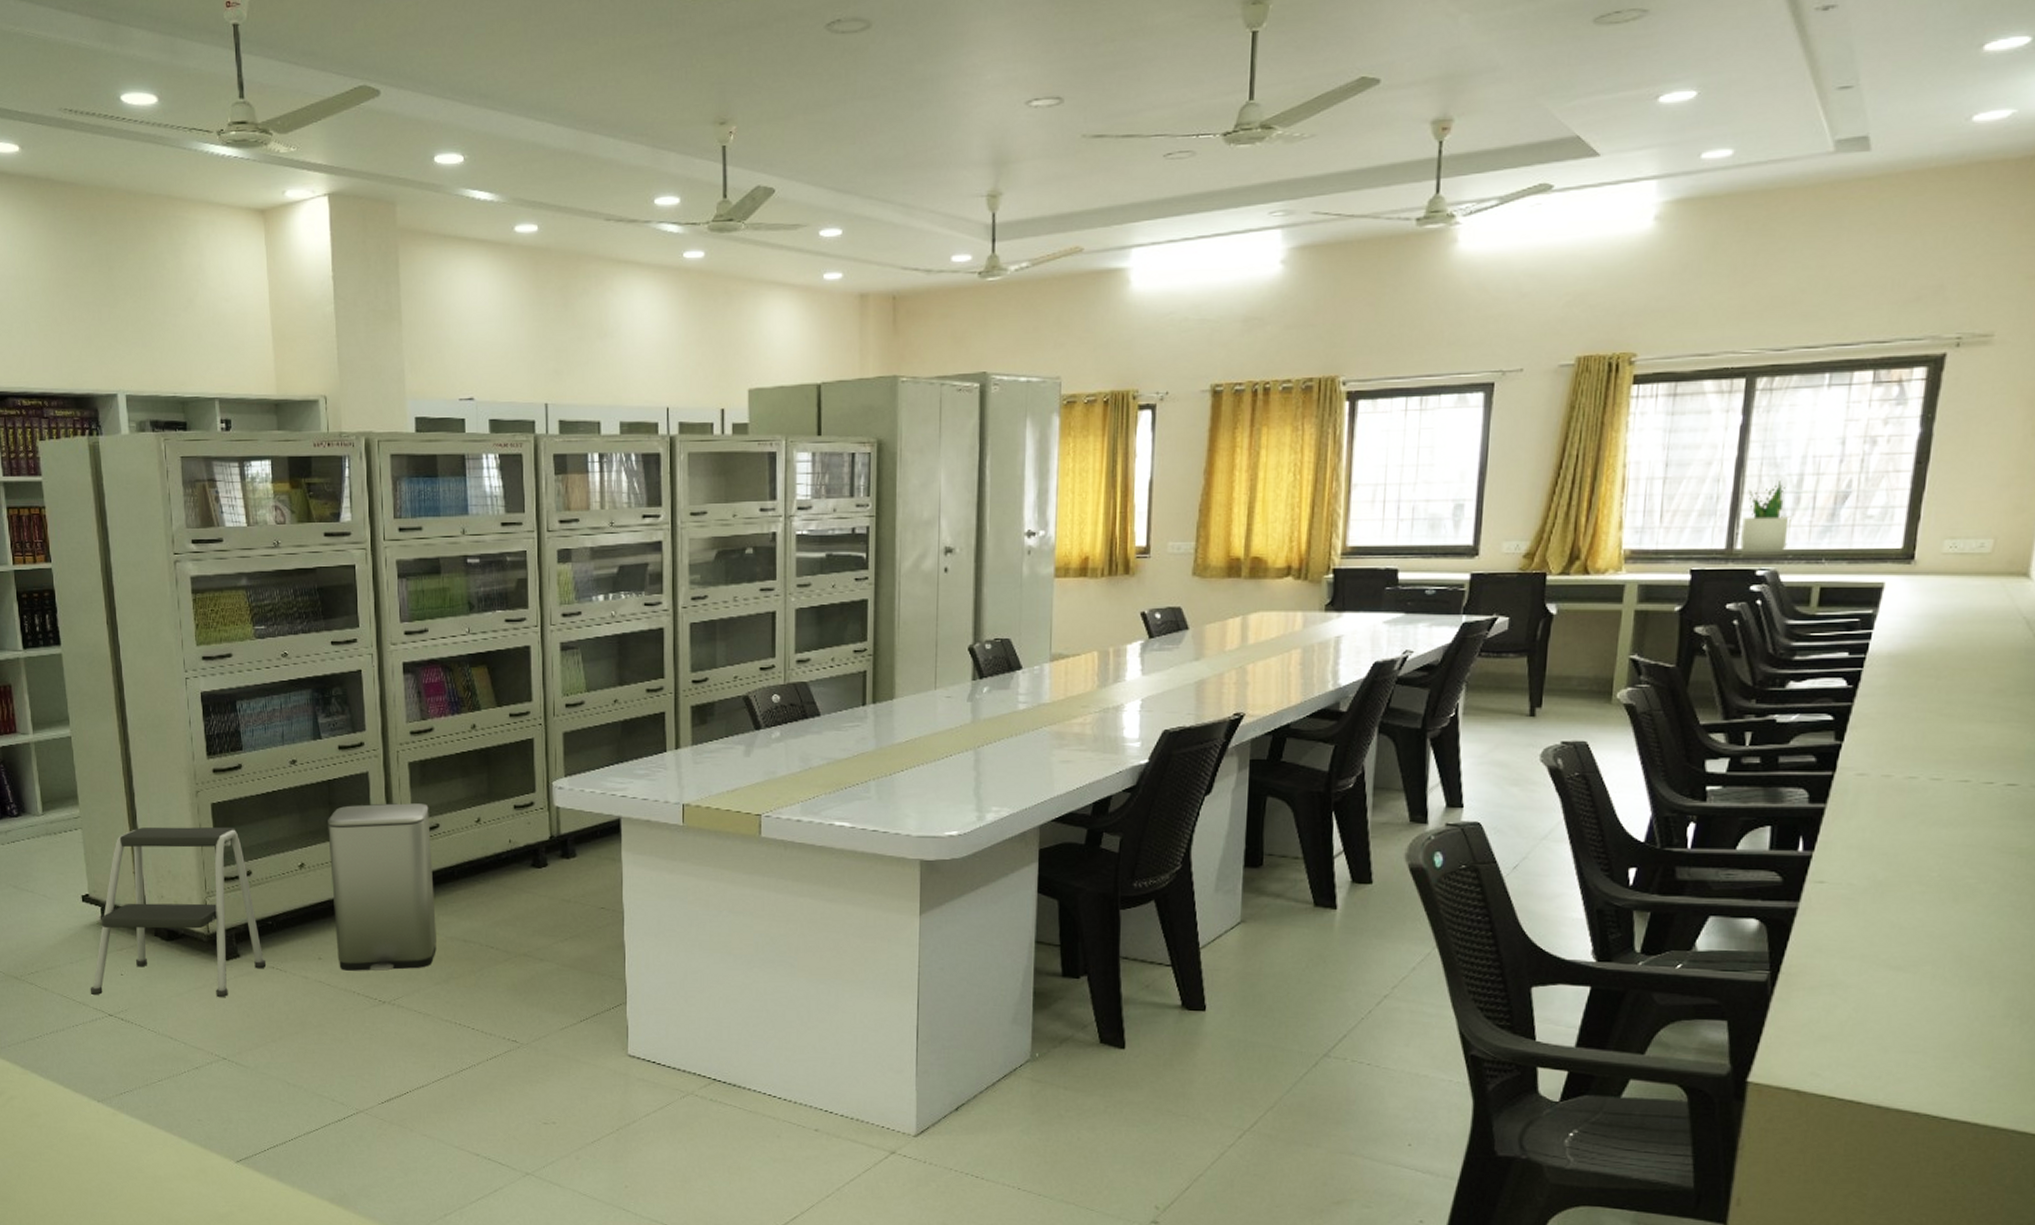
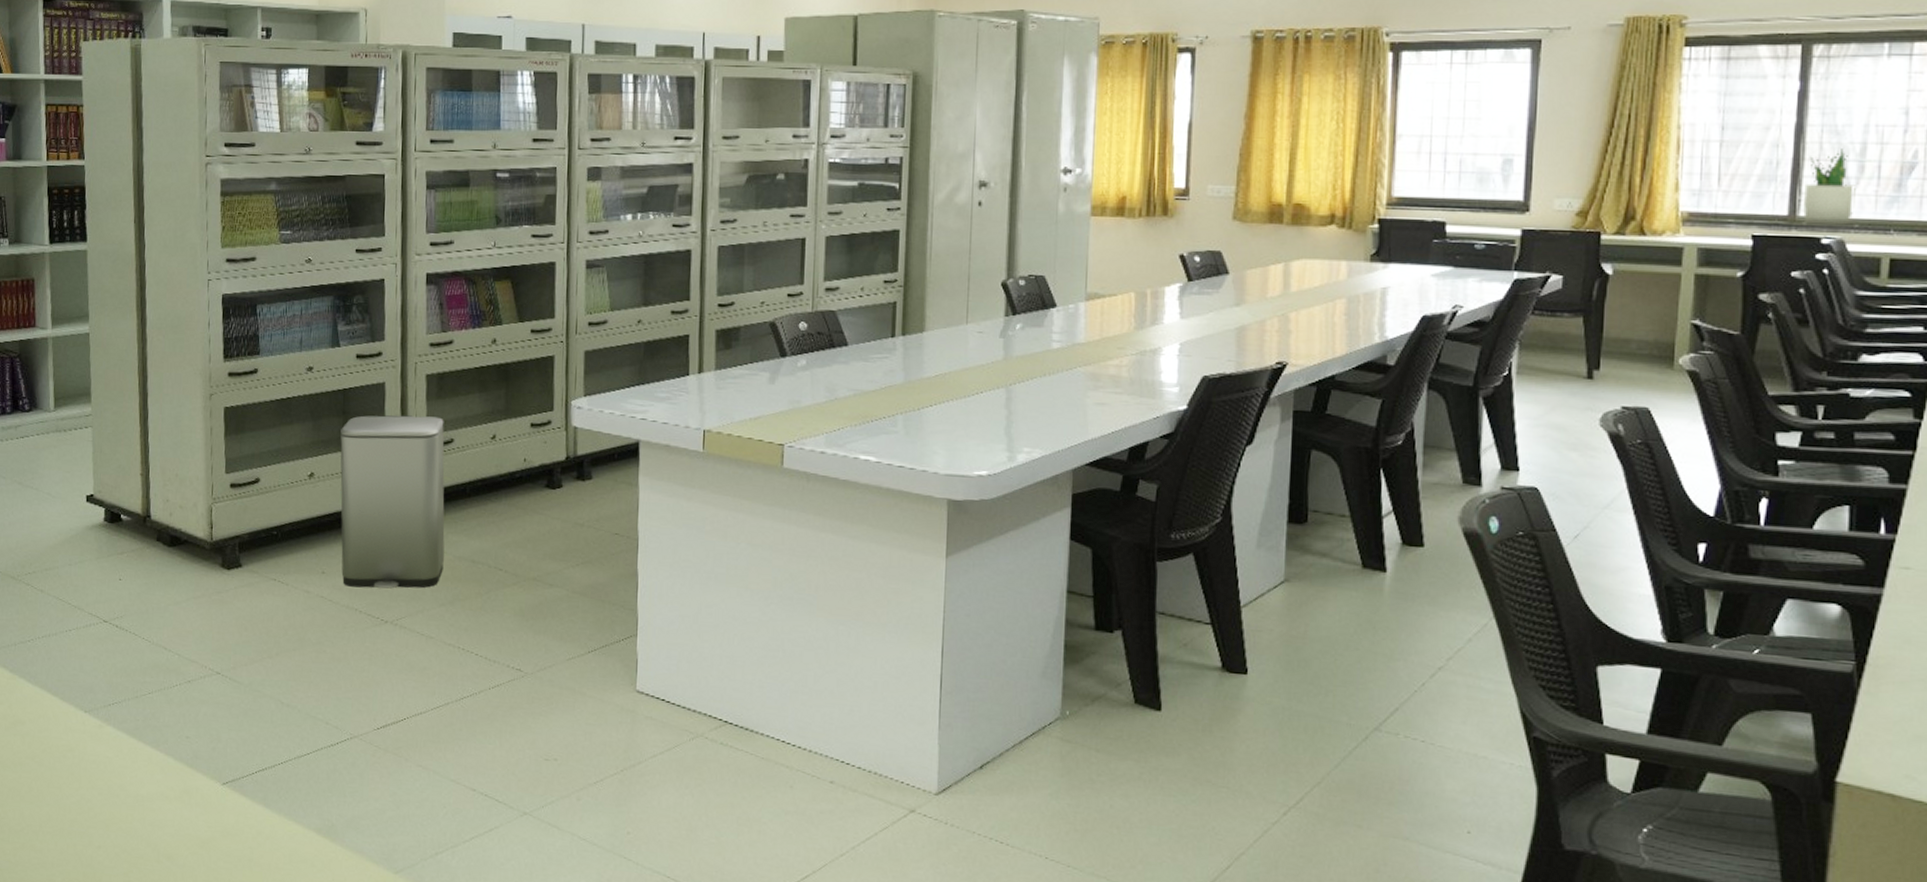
step stool: present [90,826,267,998] -> none [86,428,268,609]

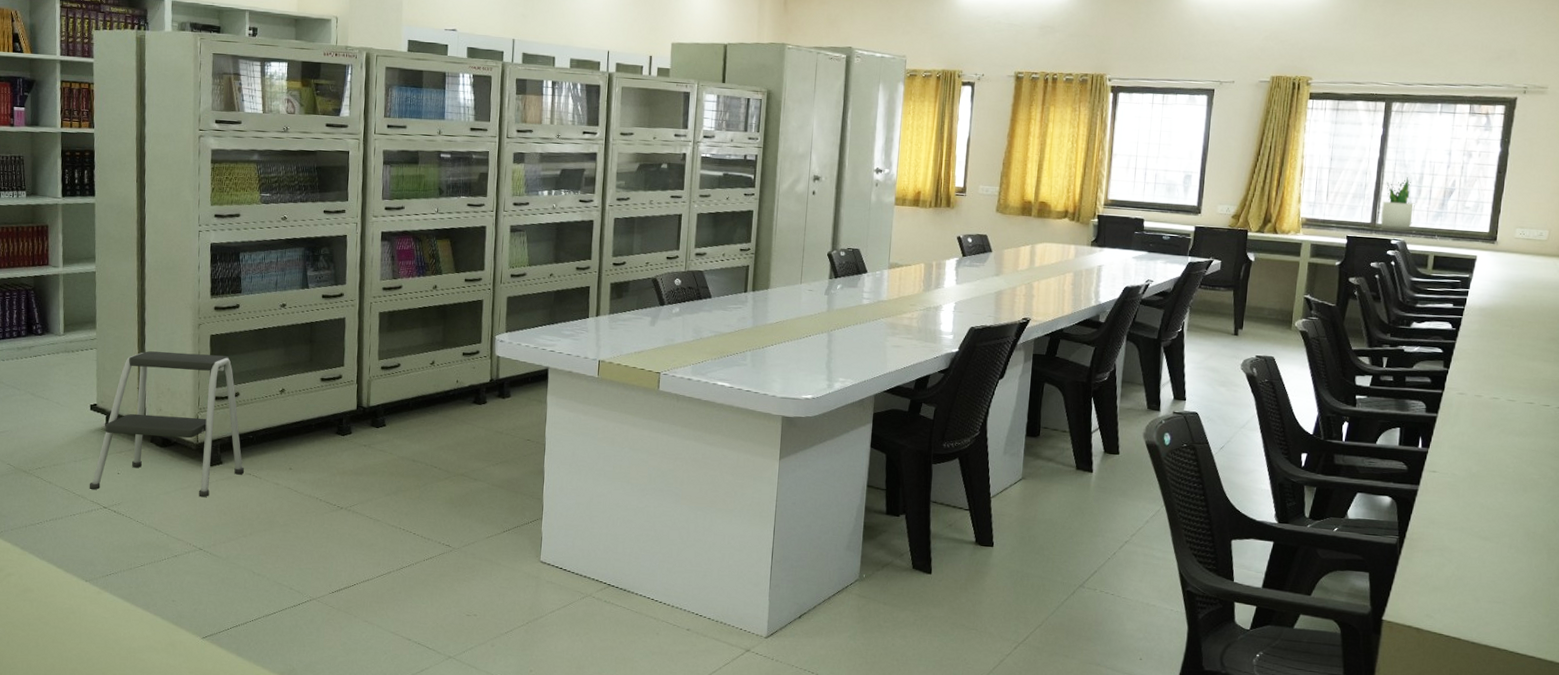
step stool: none [86,428,268,609] -> present [89,351,245,498]
pedal bin: present [340,415,445,589] -> none [305,344,393,482]

